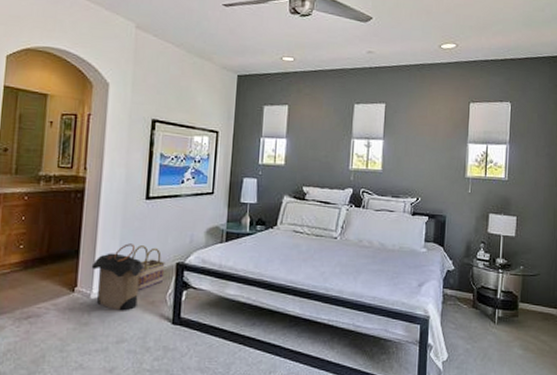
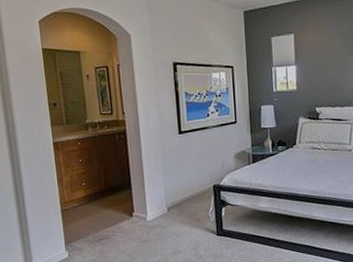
laundry hamper: present [91,243,145,311] -> none [143,173,187,229]
basket: present [132,245,165,291] -> none [175,173,205,212]

